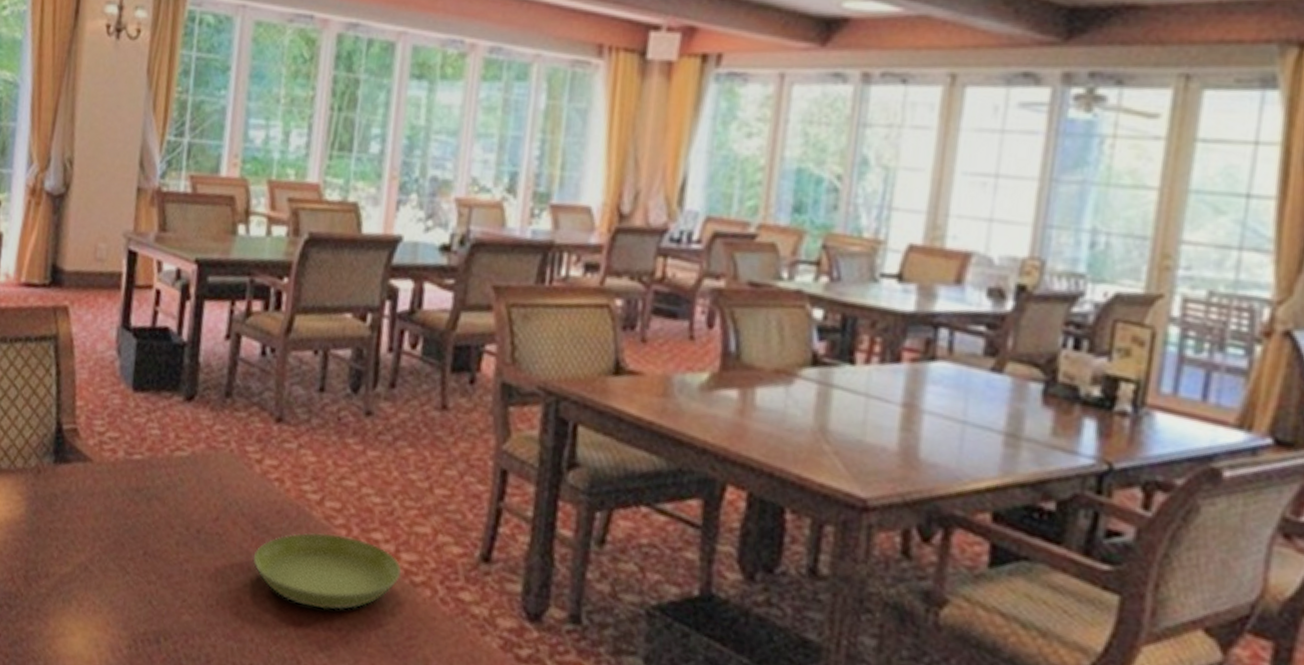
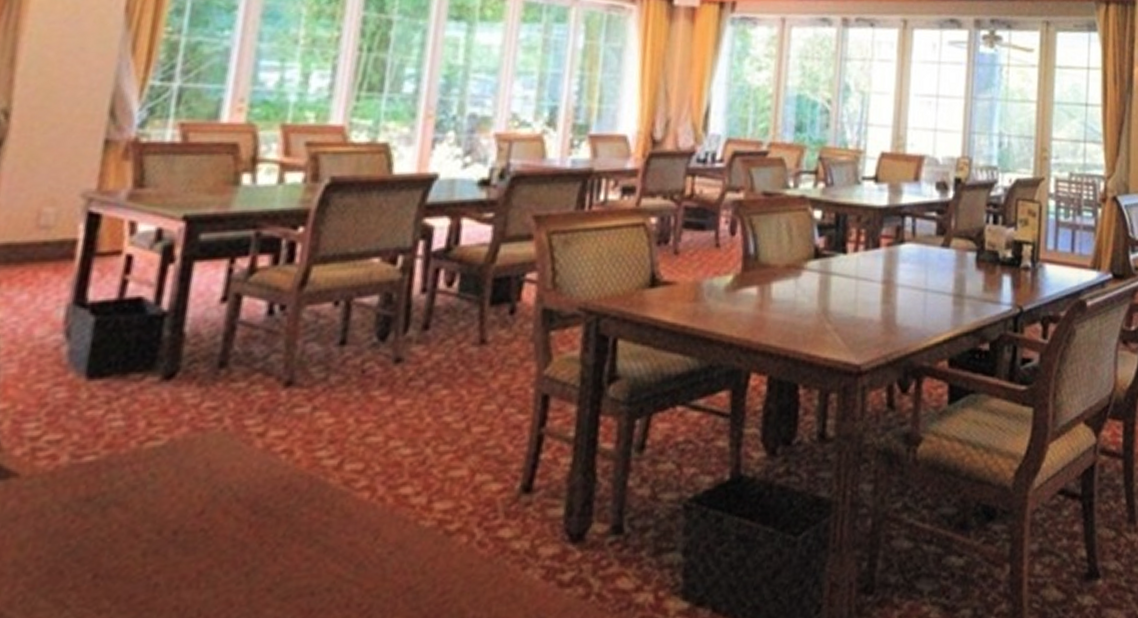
saucer: present [253,532,401,610] -> none [250,498,434,589]

